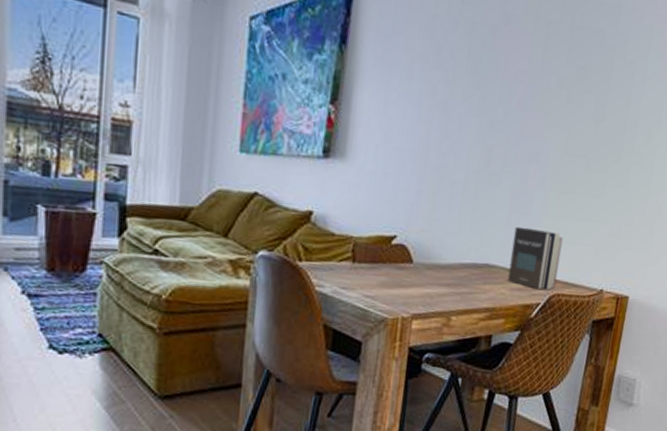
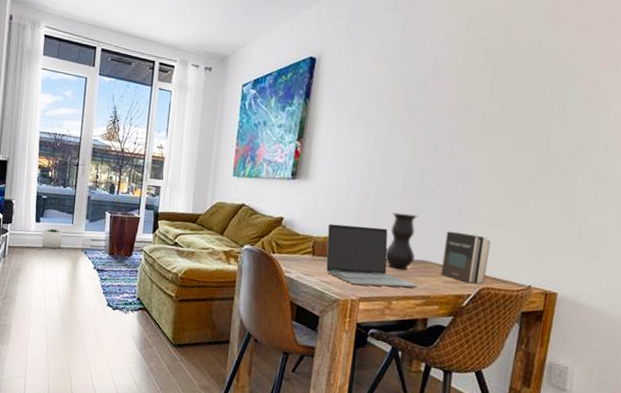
laptop: none [370,219,482,300] -> present [326,223,418,288]
vase: none [443,203,483,276] -> present [385,212,418,270]

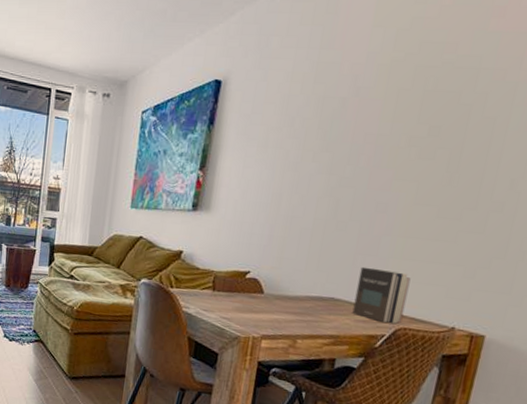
laptop: present [326,223,418,288] -> none [227,257,327,327]
vase: present [385,212,418,270] -> none [291,246,330,307]

